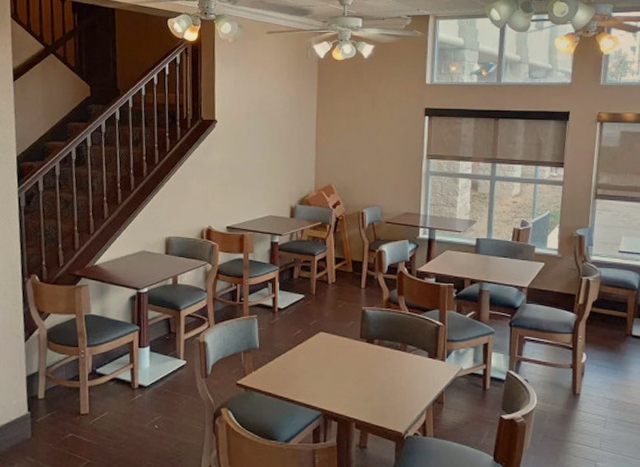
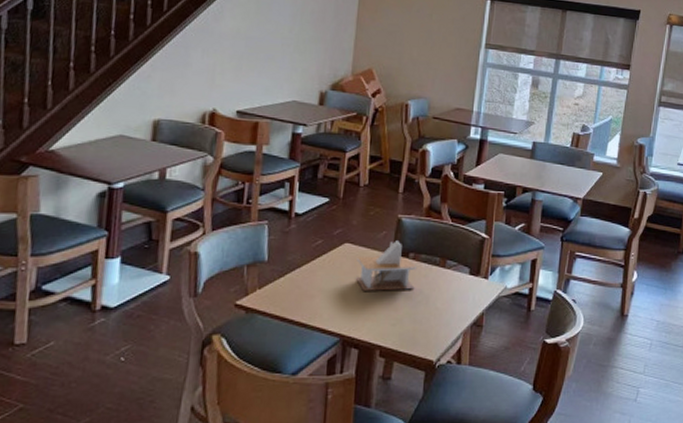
napkin holder: none [330,329,381,372] -> present [355,241,416,291]

